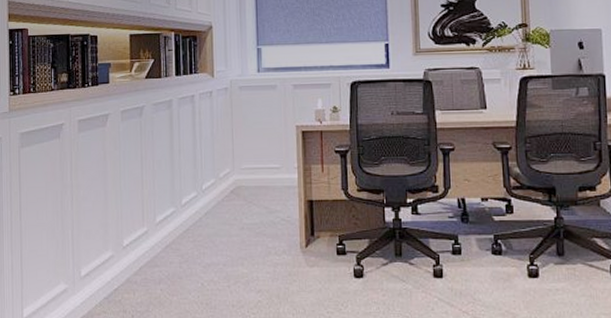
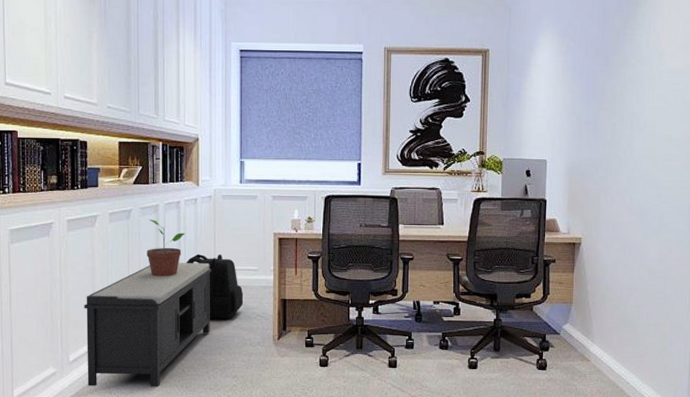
bench: none [96,162,231,304] -> present [84,263,212,387]
potted plant: none [160,116,201,179] -> present [146,220,185,277]
backpack: none [203,152,266,225] -> present [186,254,244,319]

